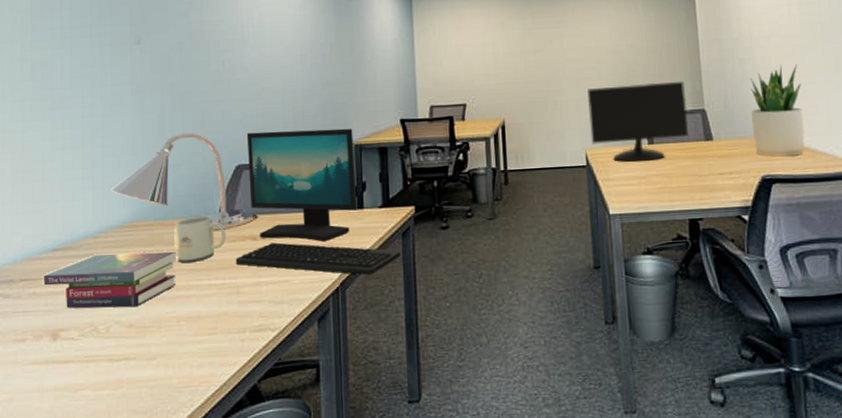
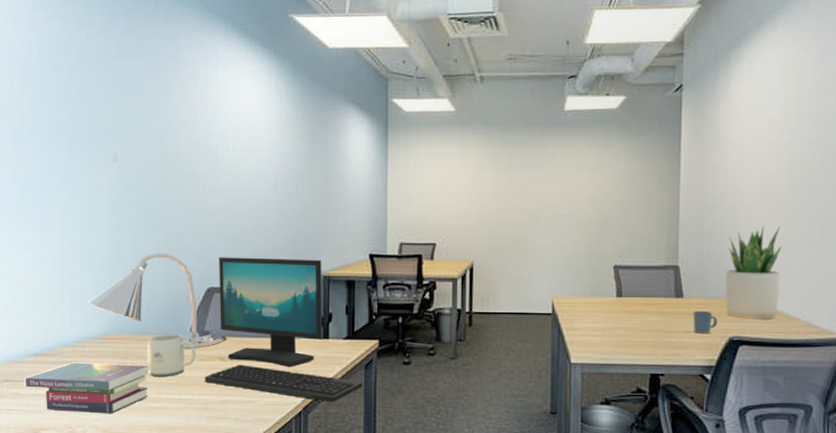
computer monitor: present [587,81,689,163] -> none [558,235,661,314]
mug: none [724,151,749,175] -> present [693,310,718,334]

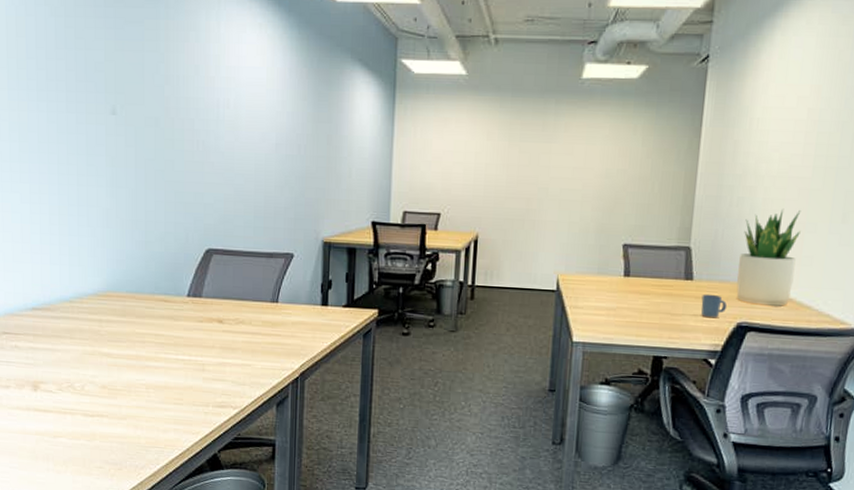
books: present [26,362,150,414] -> none [25,318,148,371]
table lamp: present [88,252,227,349] -> none [86,210,225,310]
mug: present [148,333,196,376] -> none [146,293,194,336]
computer keyboard: present [204,364,363,403] -> none [202,327,361,370]
computer monitor: present [218,257,323,367] -> none [217,218,323,332]

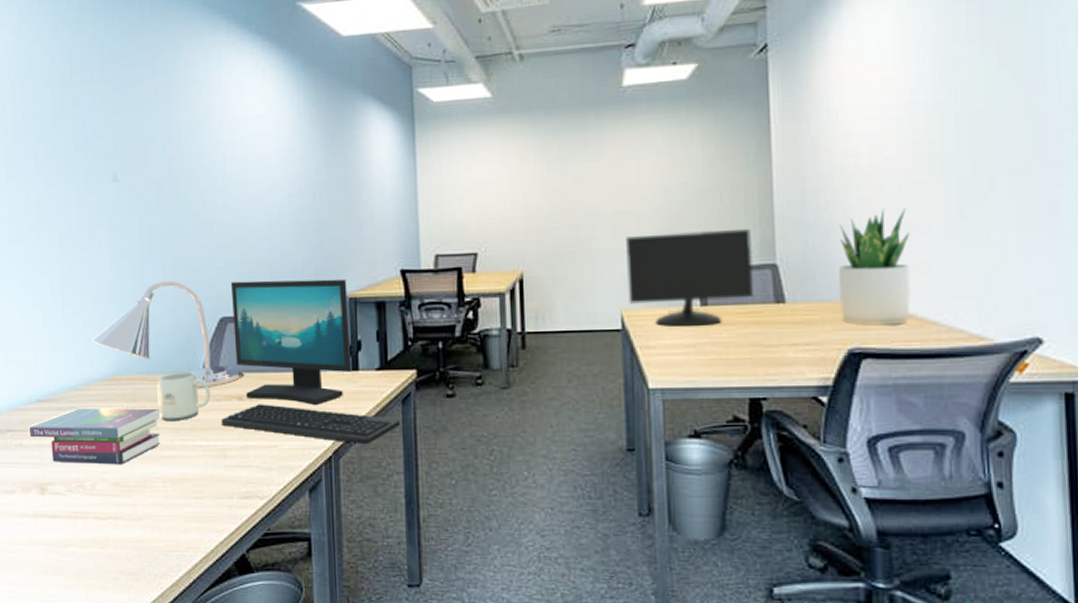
books: none [25,318,148,371] -> present [30,407,161,465]
table lamp: none [86,210,225,310] -> present [92,280,244,388]
mug: none [146,293,194,336] -> present [158,371,211,420]
computer keyboard: none [202,327,361,370] -> present [220,404,401,445]
computer monitor: none [217,218,323,332] -> present [230,278,352,405]
computer monitor: none [565,212,673,294] -> present [625,228,754,328]
mug: present [701,294,728,319] -> none [799,317,833,347]

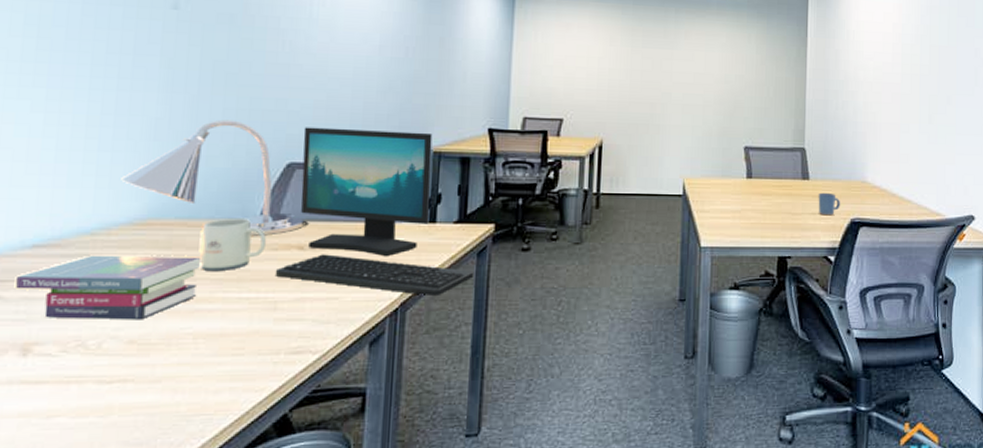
computer monitor: present [625,228,754,328] -> none [690,116,789,196]
mug: none [799,317,833,347] -> present [818,192,841,216]
planter: present [839,208,911,326] -> none [848,111,896,201]

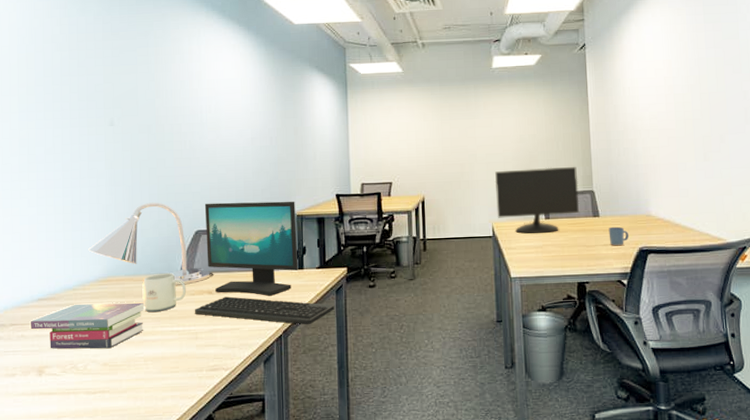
computer monitor: none [690,116,789,196] -> present [494,166,580,234]

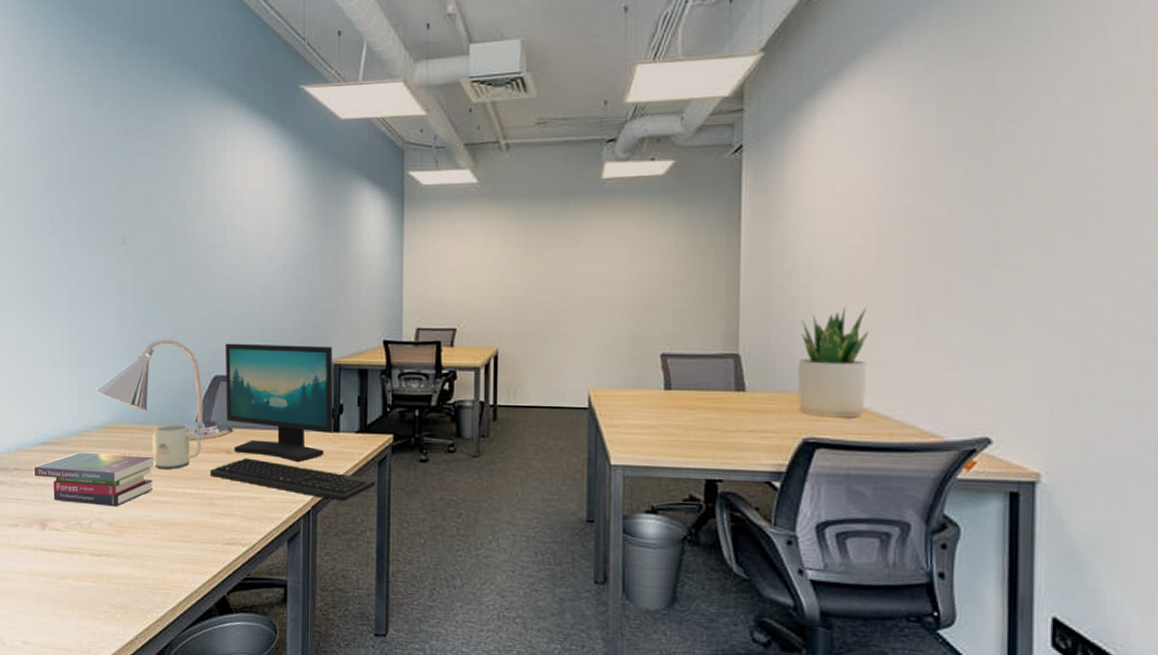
computer monitor: present [494,166,580,234] -> none [595,318,717,410]
mug: present [608,226,630,246] -> none [757,406,789,434]
planter: none [632,154,677,232] -> present [798,306,869,418]

